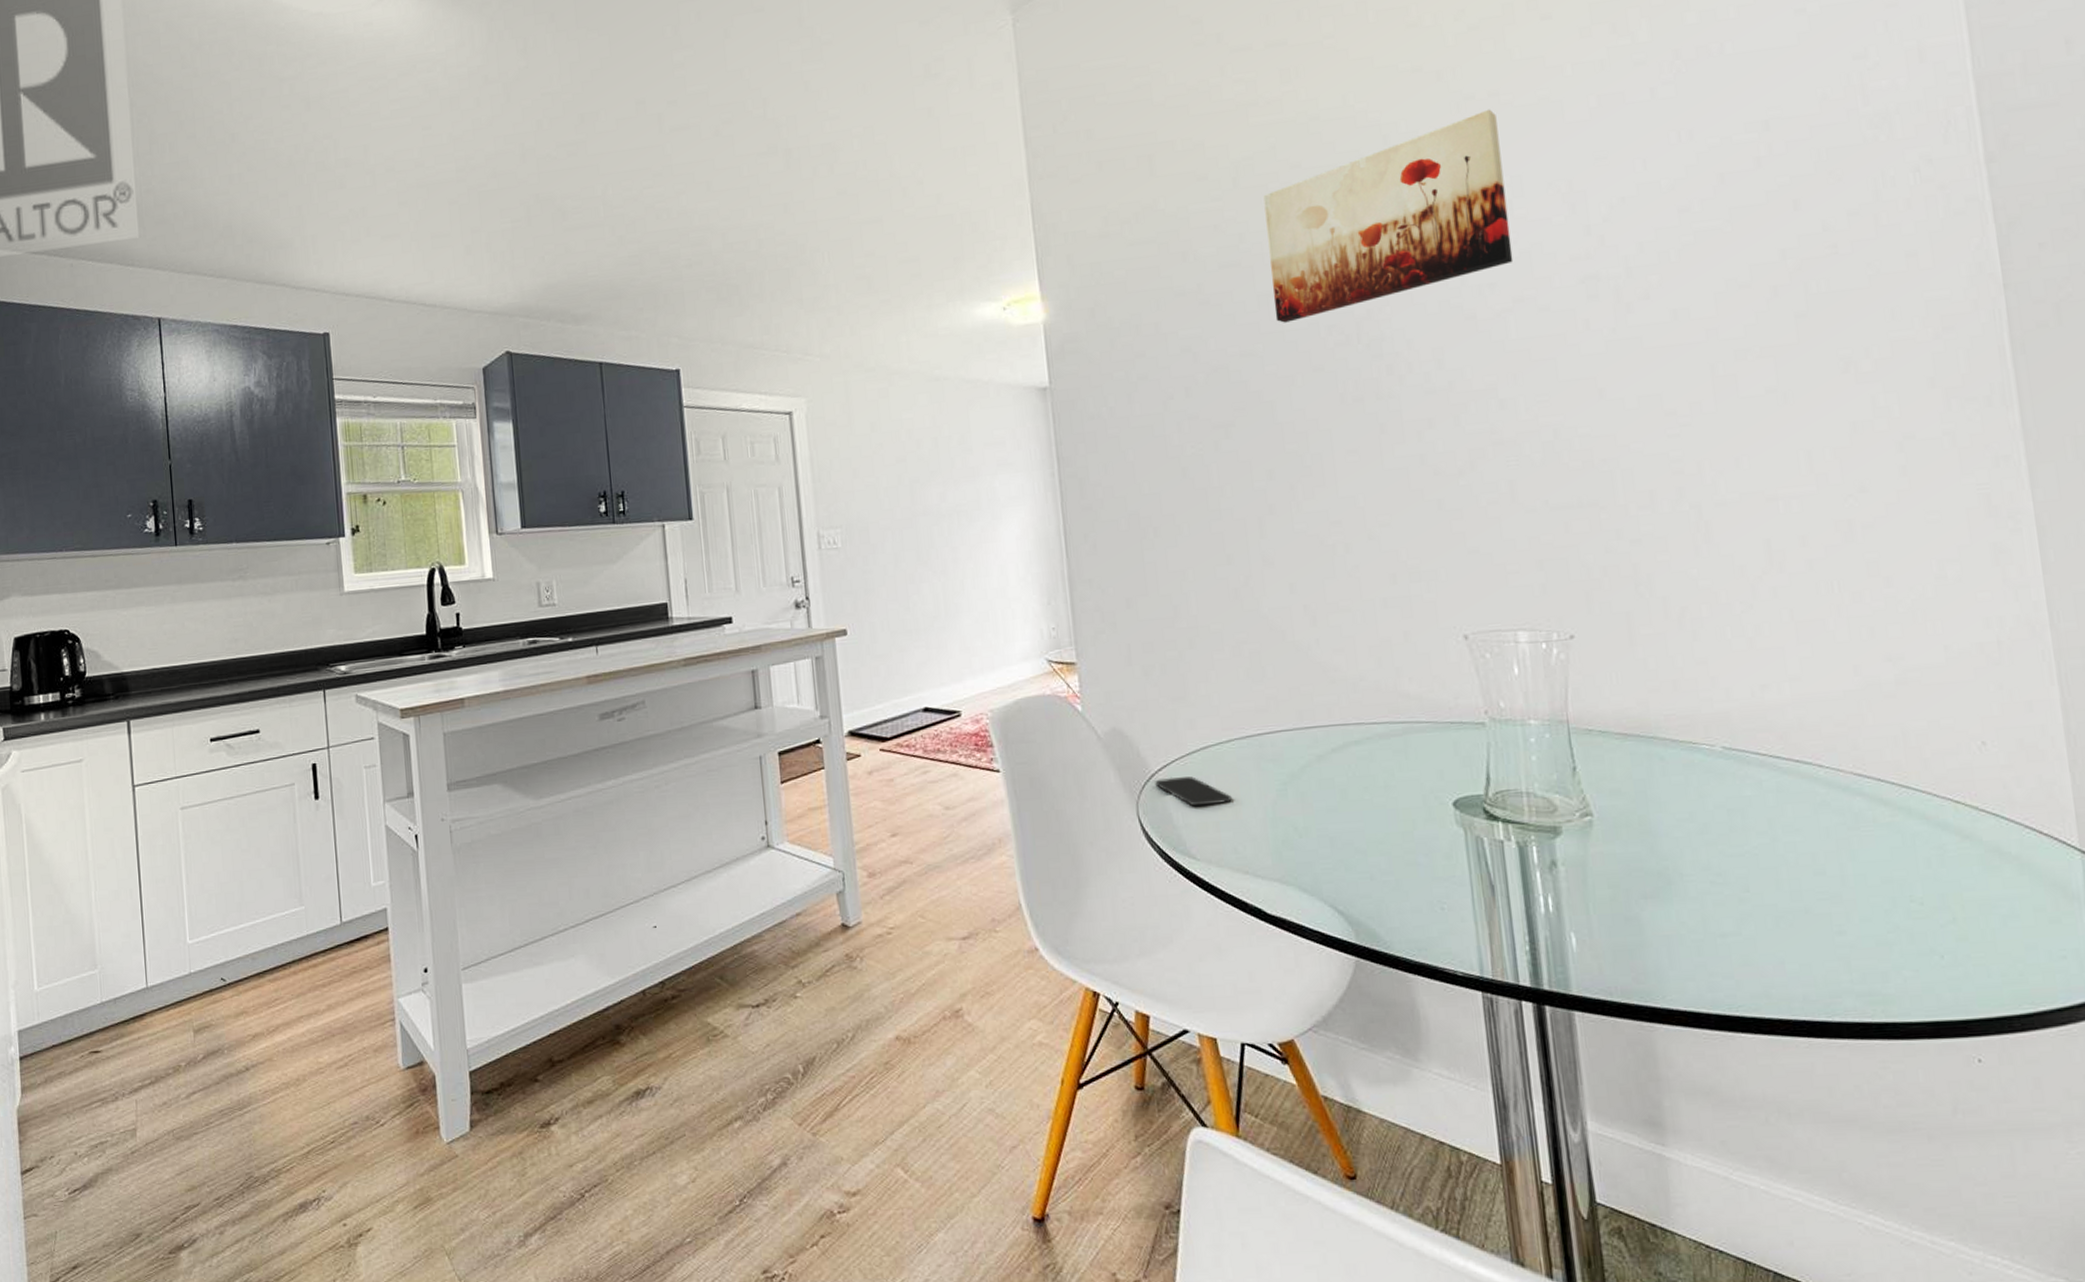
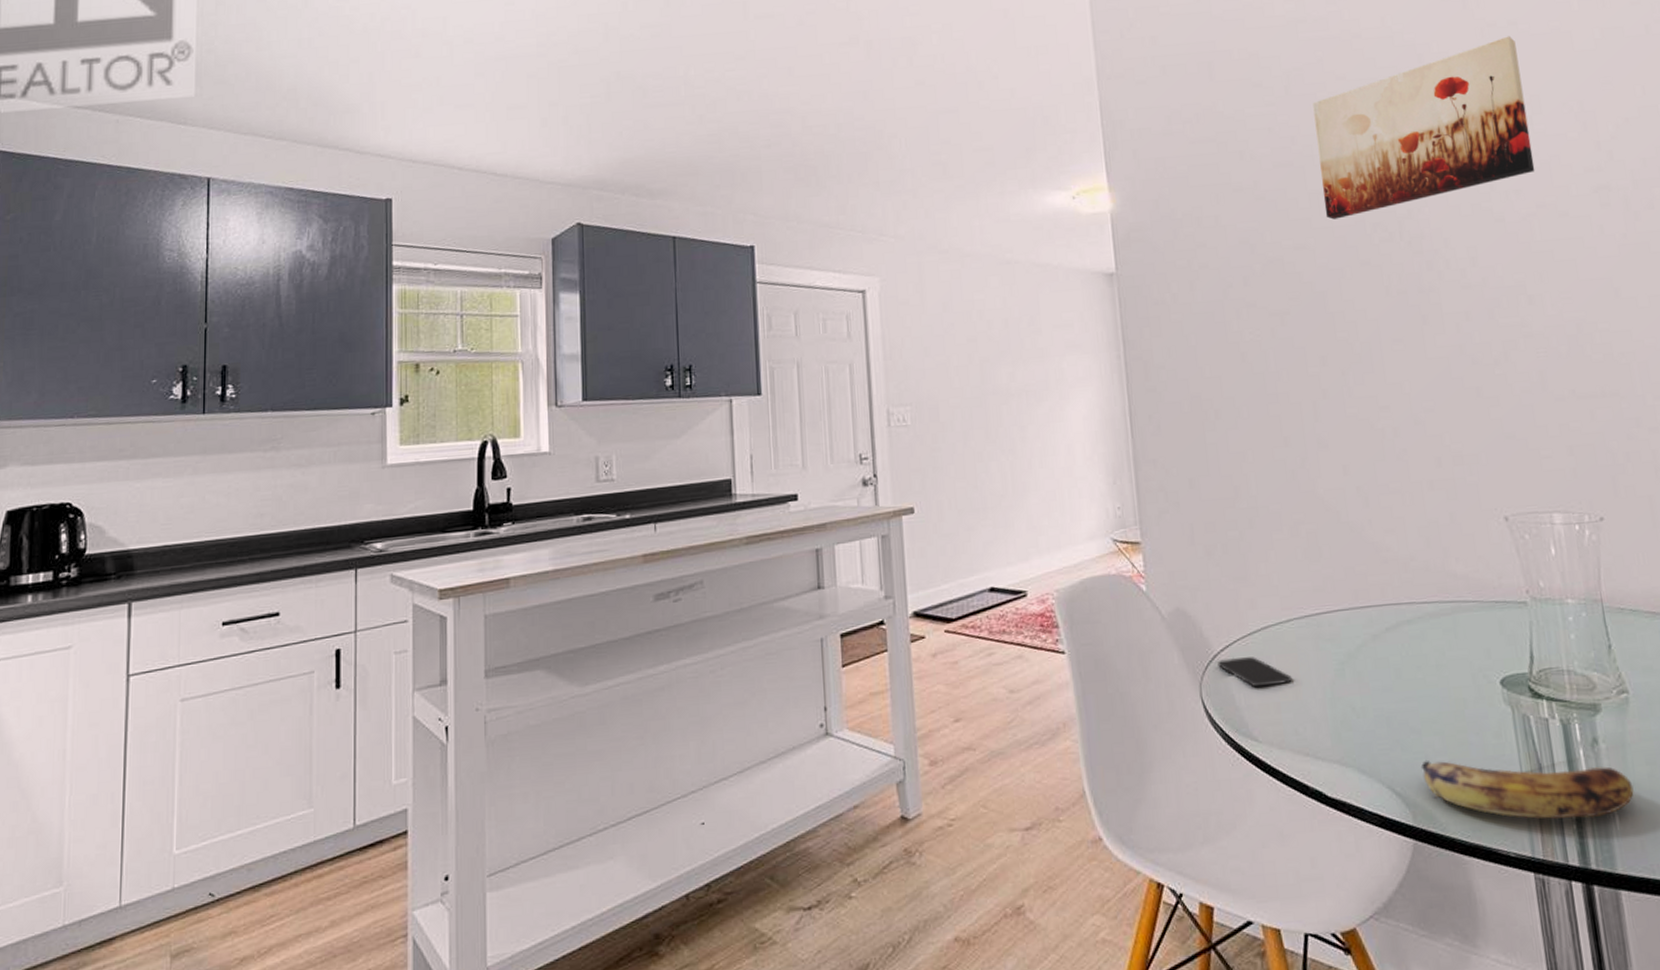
fruit: none [1365,881,1594,940] -> present [1420,761,1634,819]

